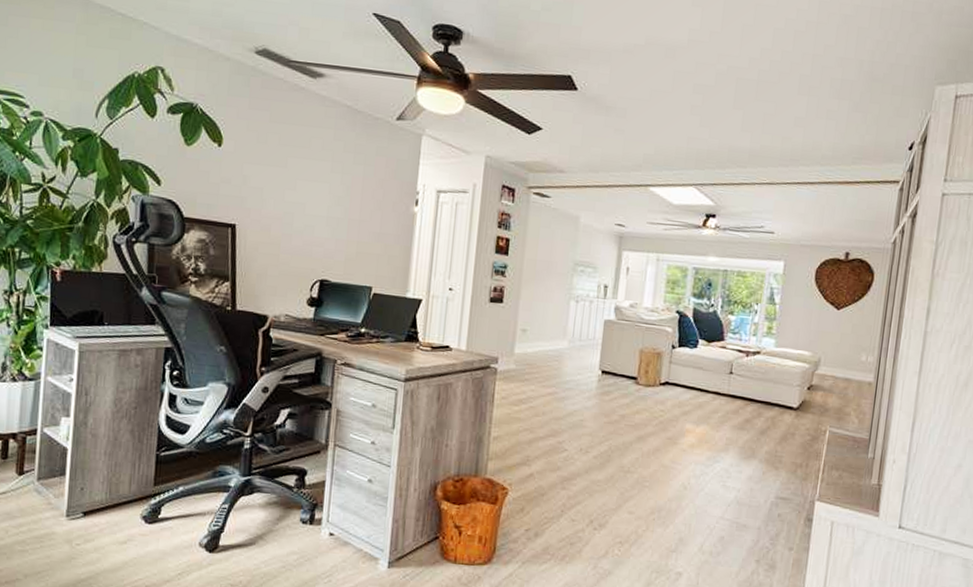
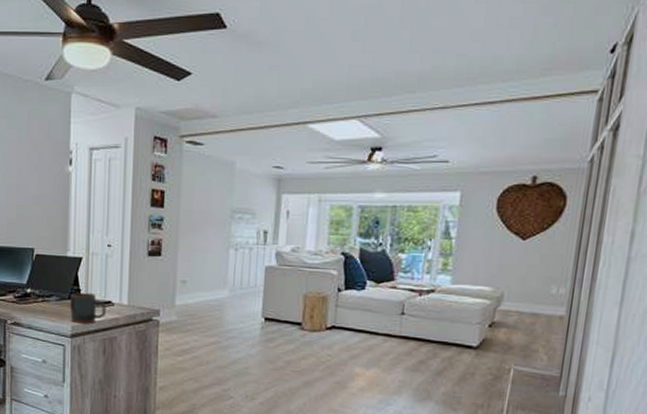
mug: none [405,335,444,368] -> present [70,292,107,324]

